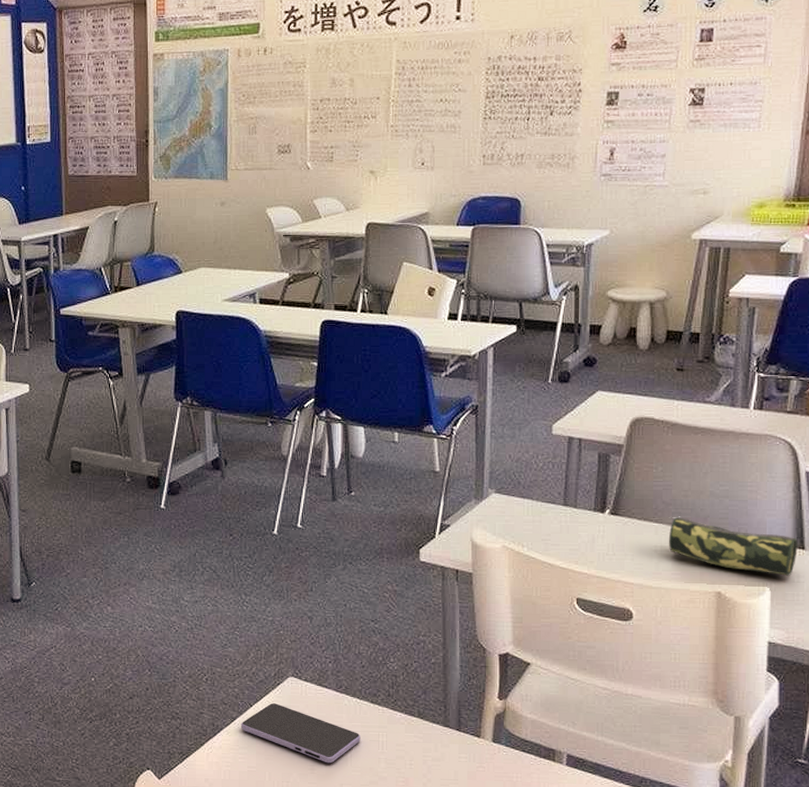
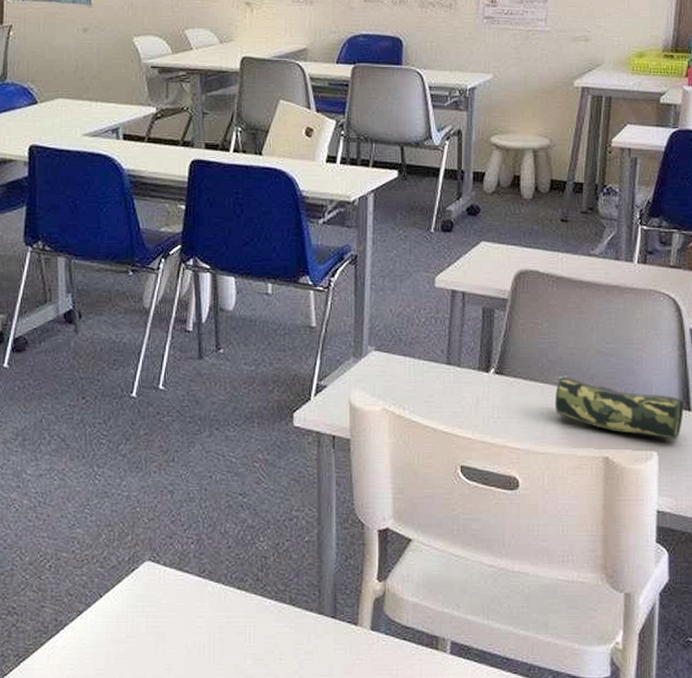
smartphone: present [241,703,361,764] -> none [88,592,225,662]

